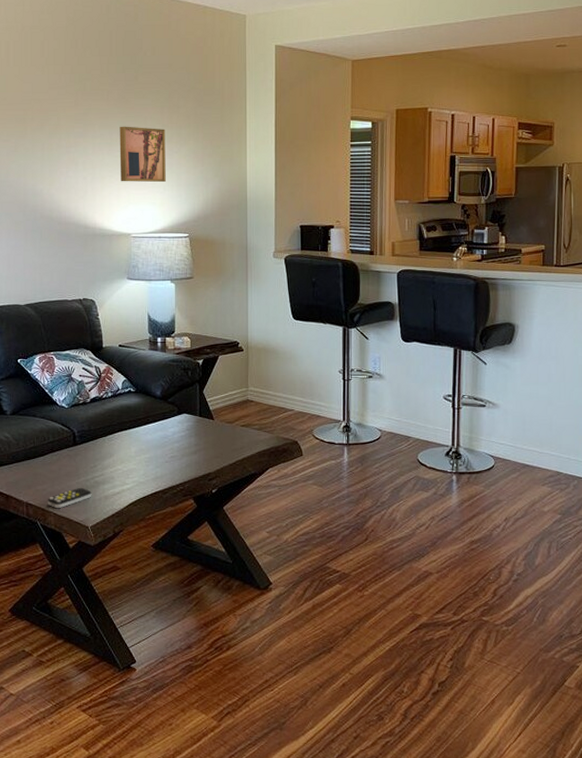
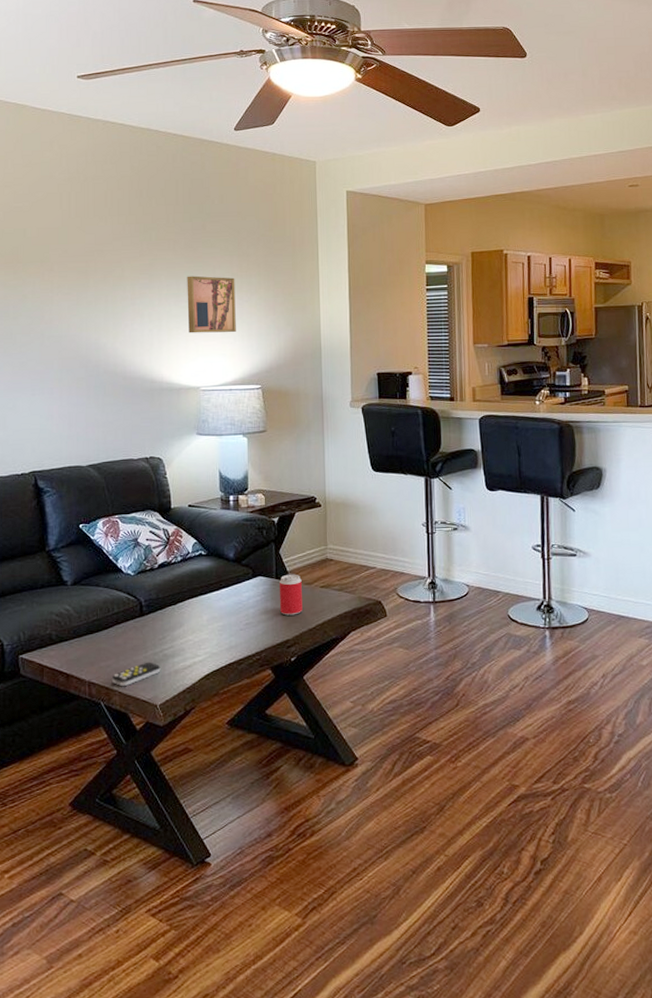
beverage can: none [203,413,224,451] -> present [280,574,303,616]

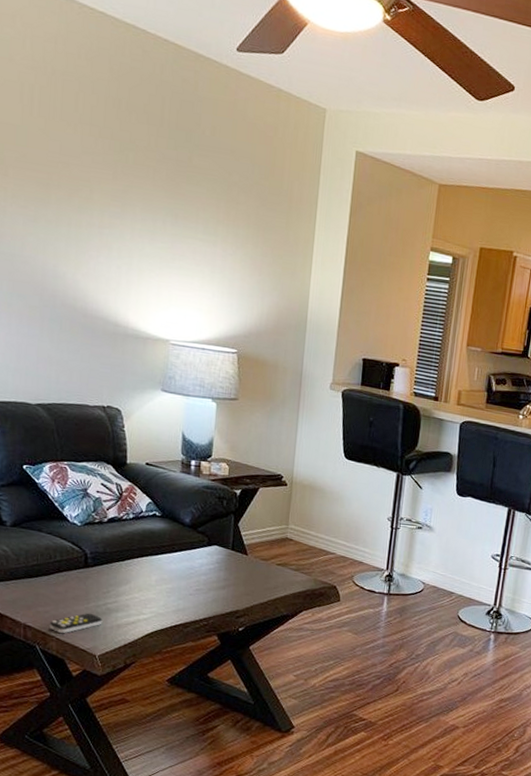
wall art: present [187,276,236,334] -> none [162,213,220,288]
beverage can: present [280,574,303,616] -> none [233,547,258,588]

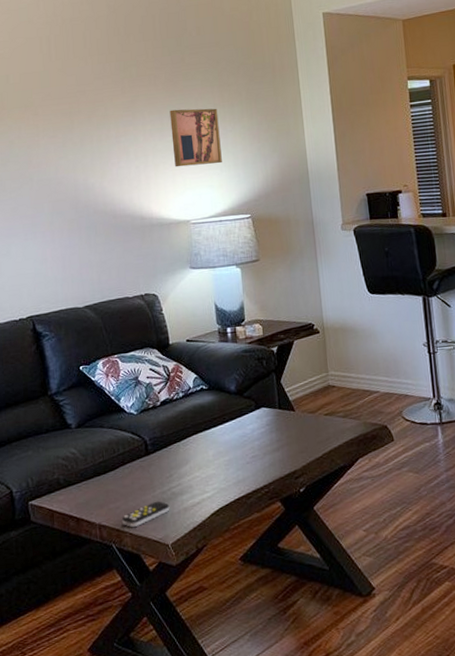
wall art: none [162,213,220,288] -> present [169,108,222,168]

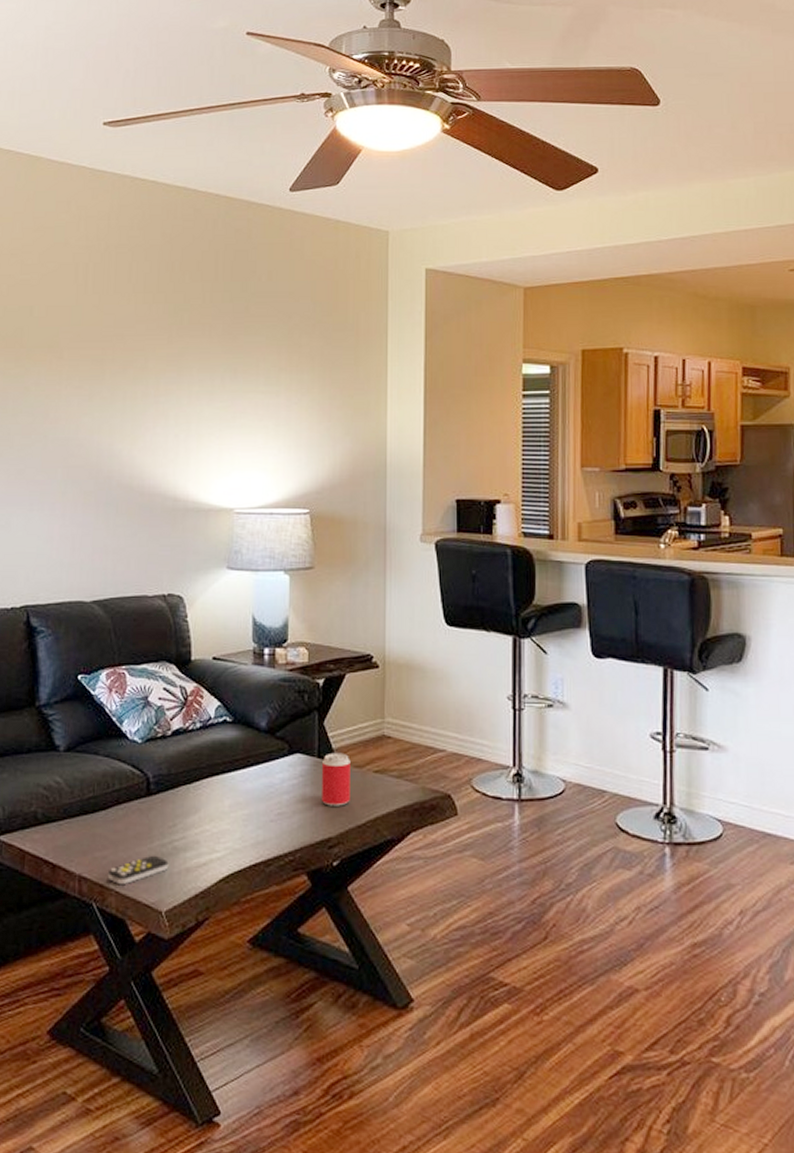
wall art: present [169,108,222,168] -> none [222,369,283,442]
beverage can: none [283,403,308,446] -> present [322,752,350,806]

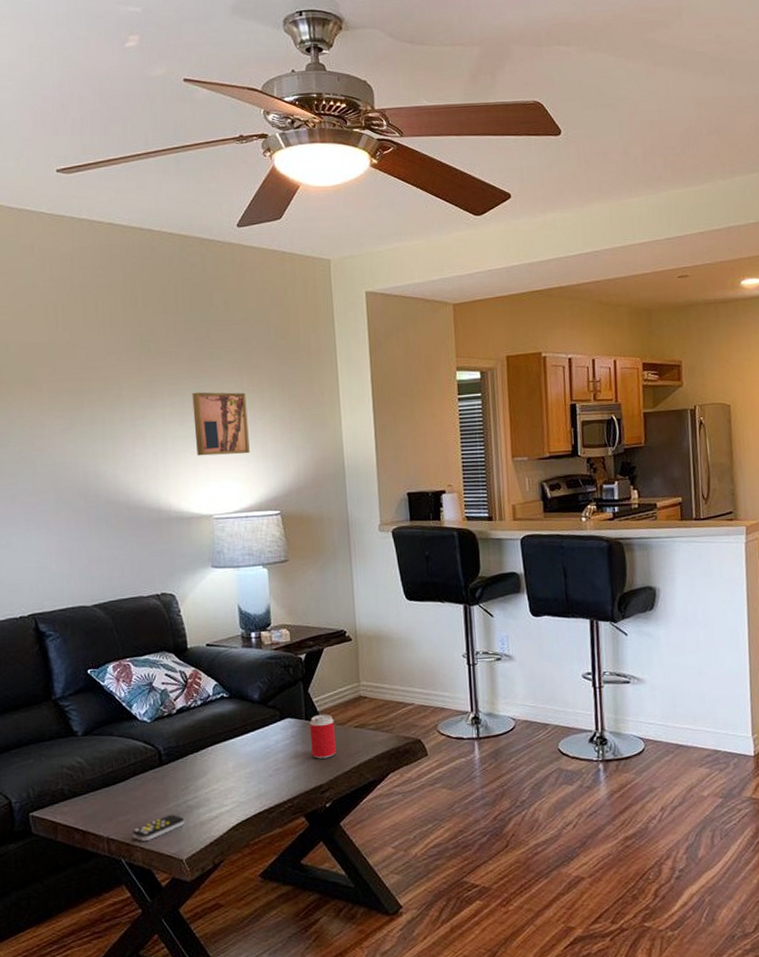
wall art: none [222,369,283,442] -> present [192,392,250,456]

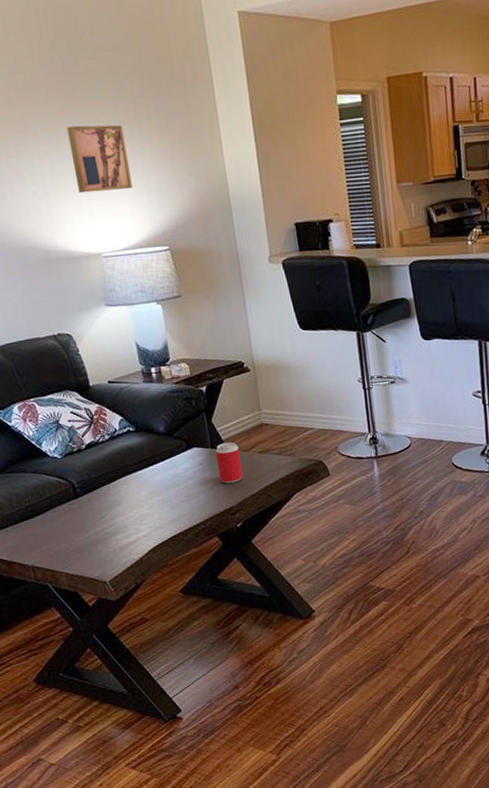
remote control: present [131,814,185,841] -> none [55,541,105,567]

